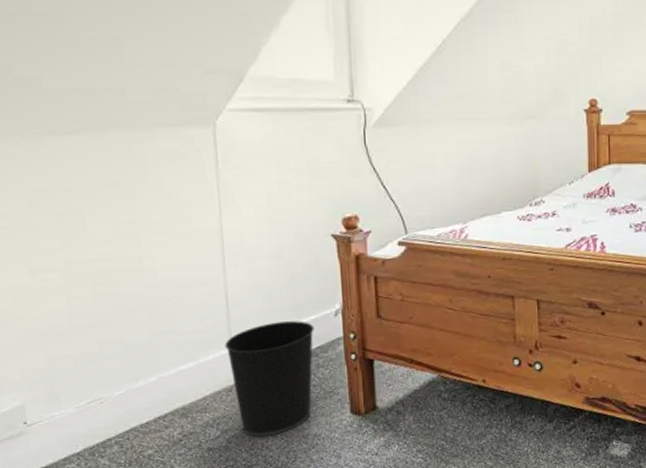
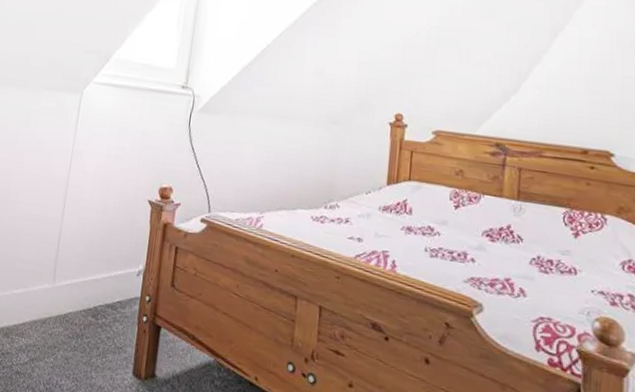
wastebasket: present [224,321,314,437] -> none [45,269,119,377]

